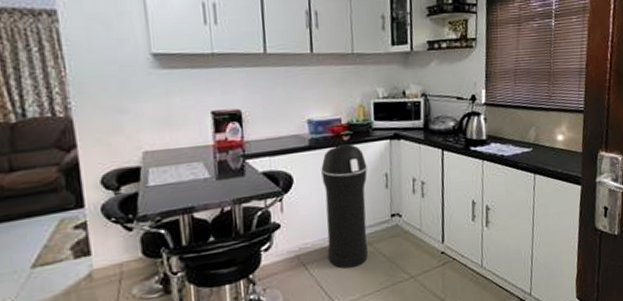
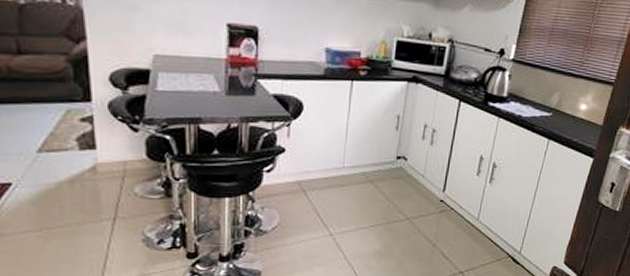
trash can: present [321,143,368,269] -> none [328,78,380,201]

